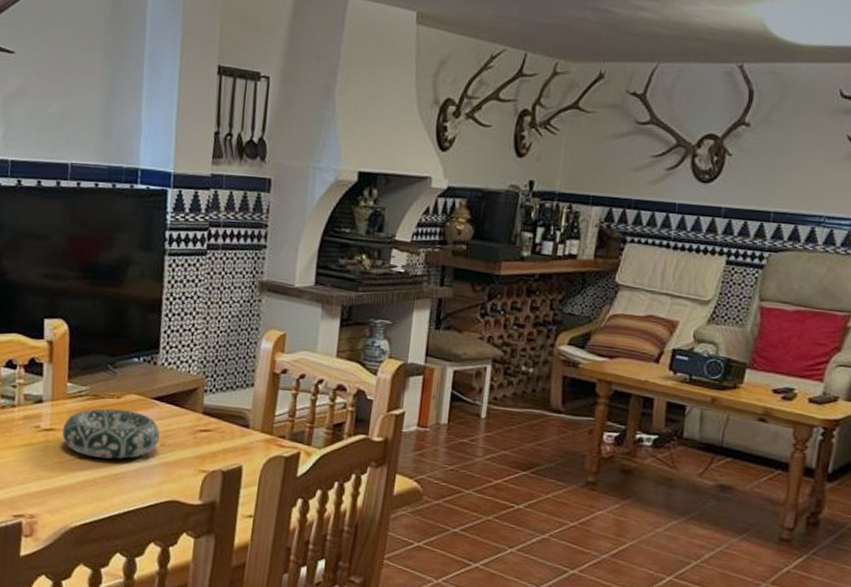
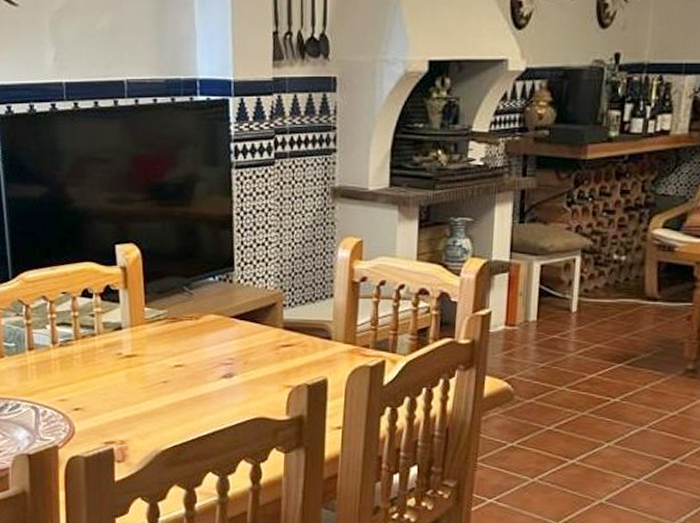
decorative bowl: present [62,408,160,459] -> none [144,330,241,381]

